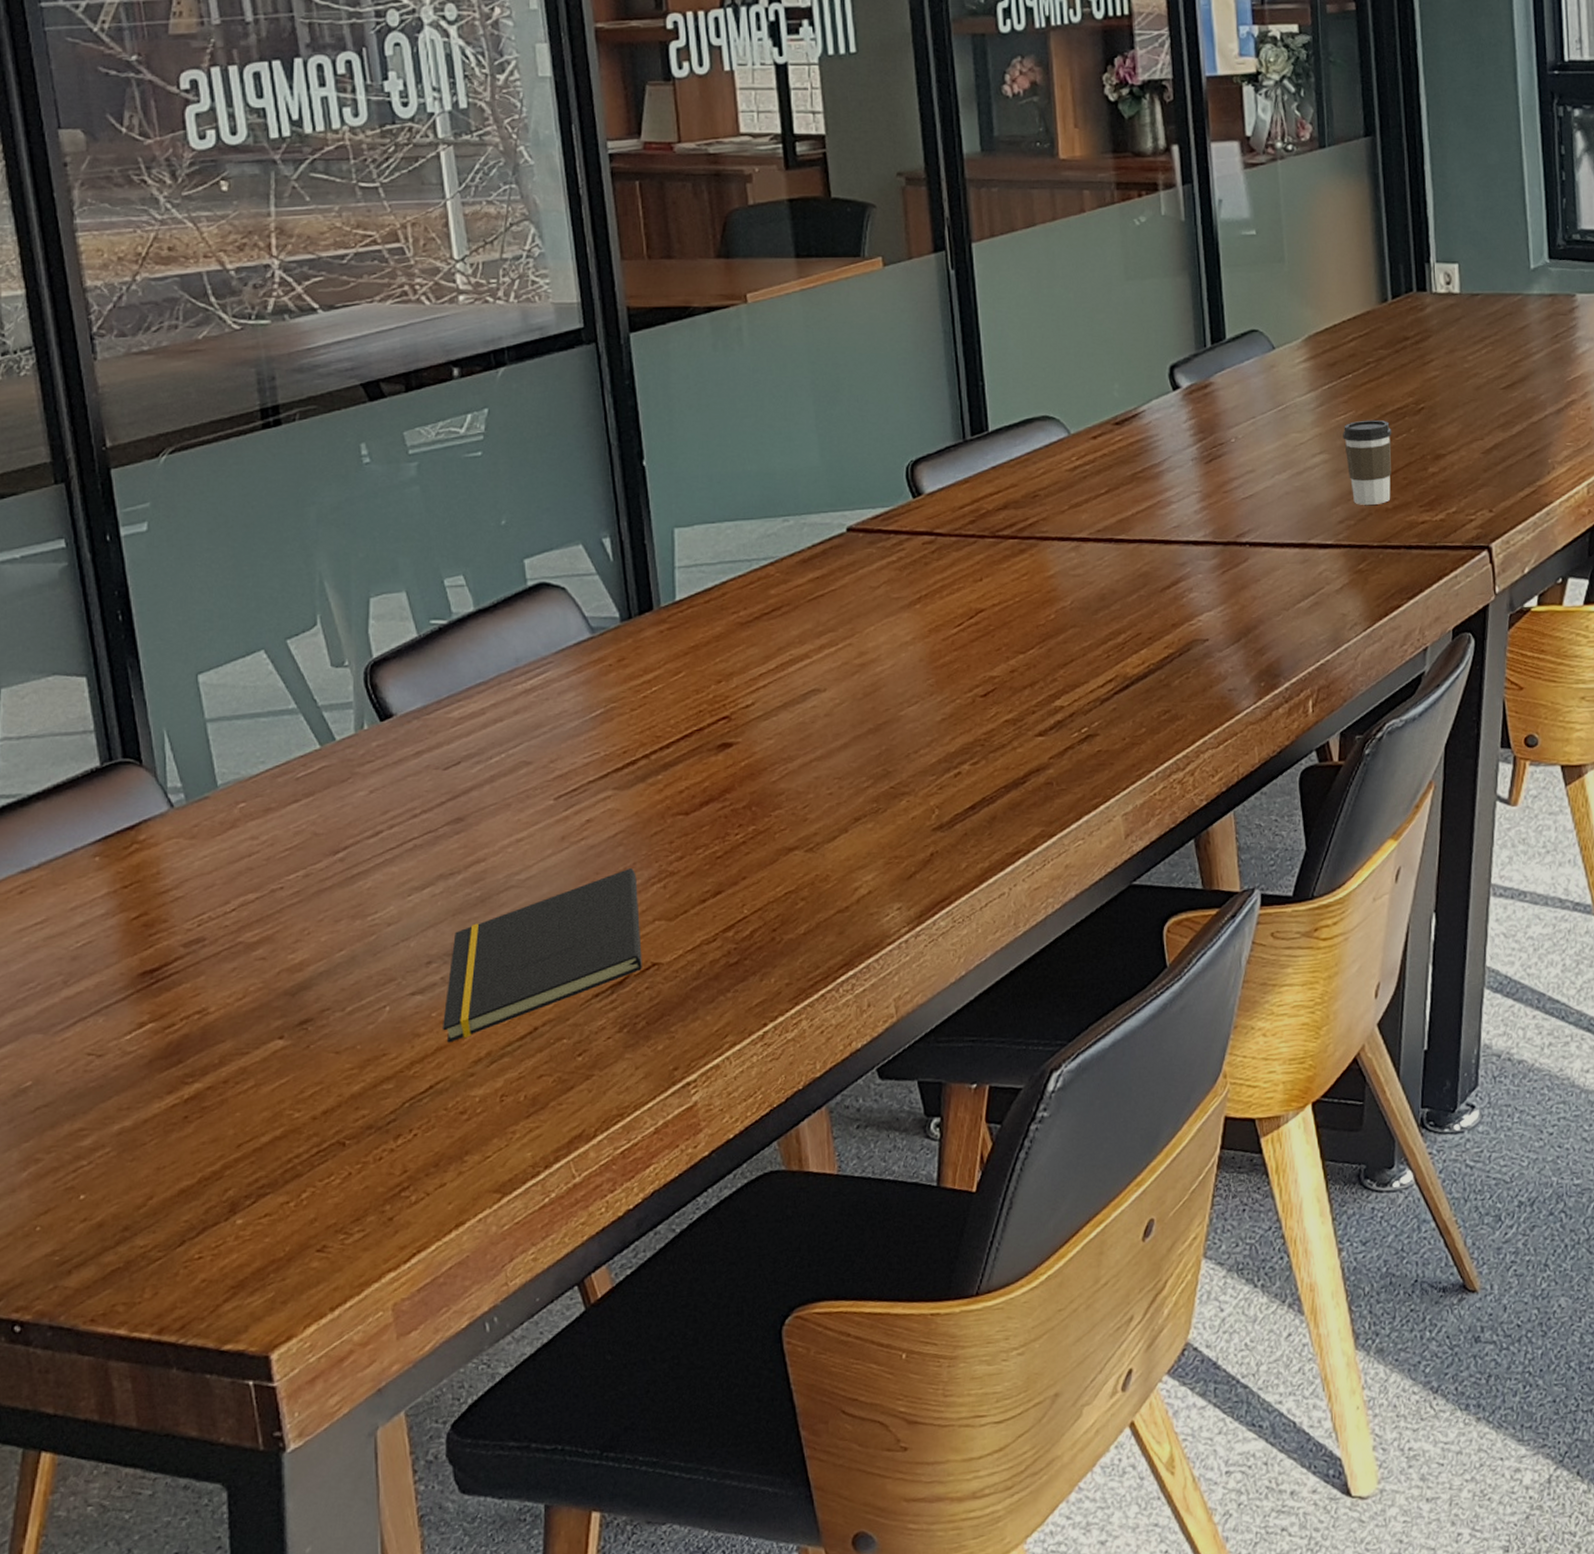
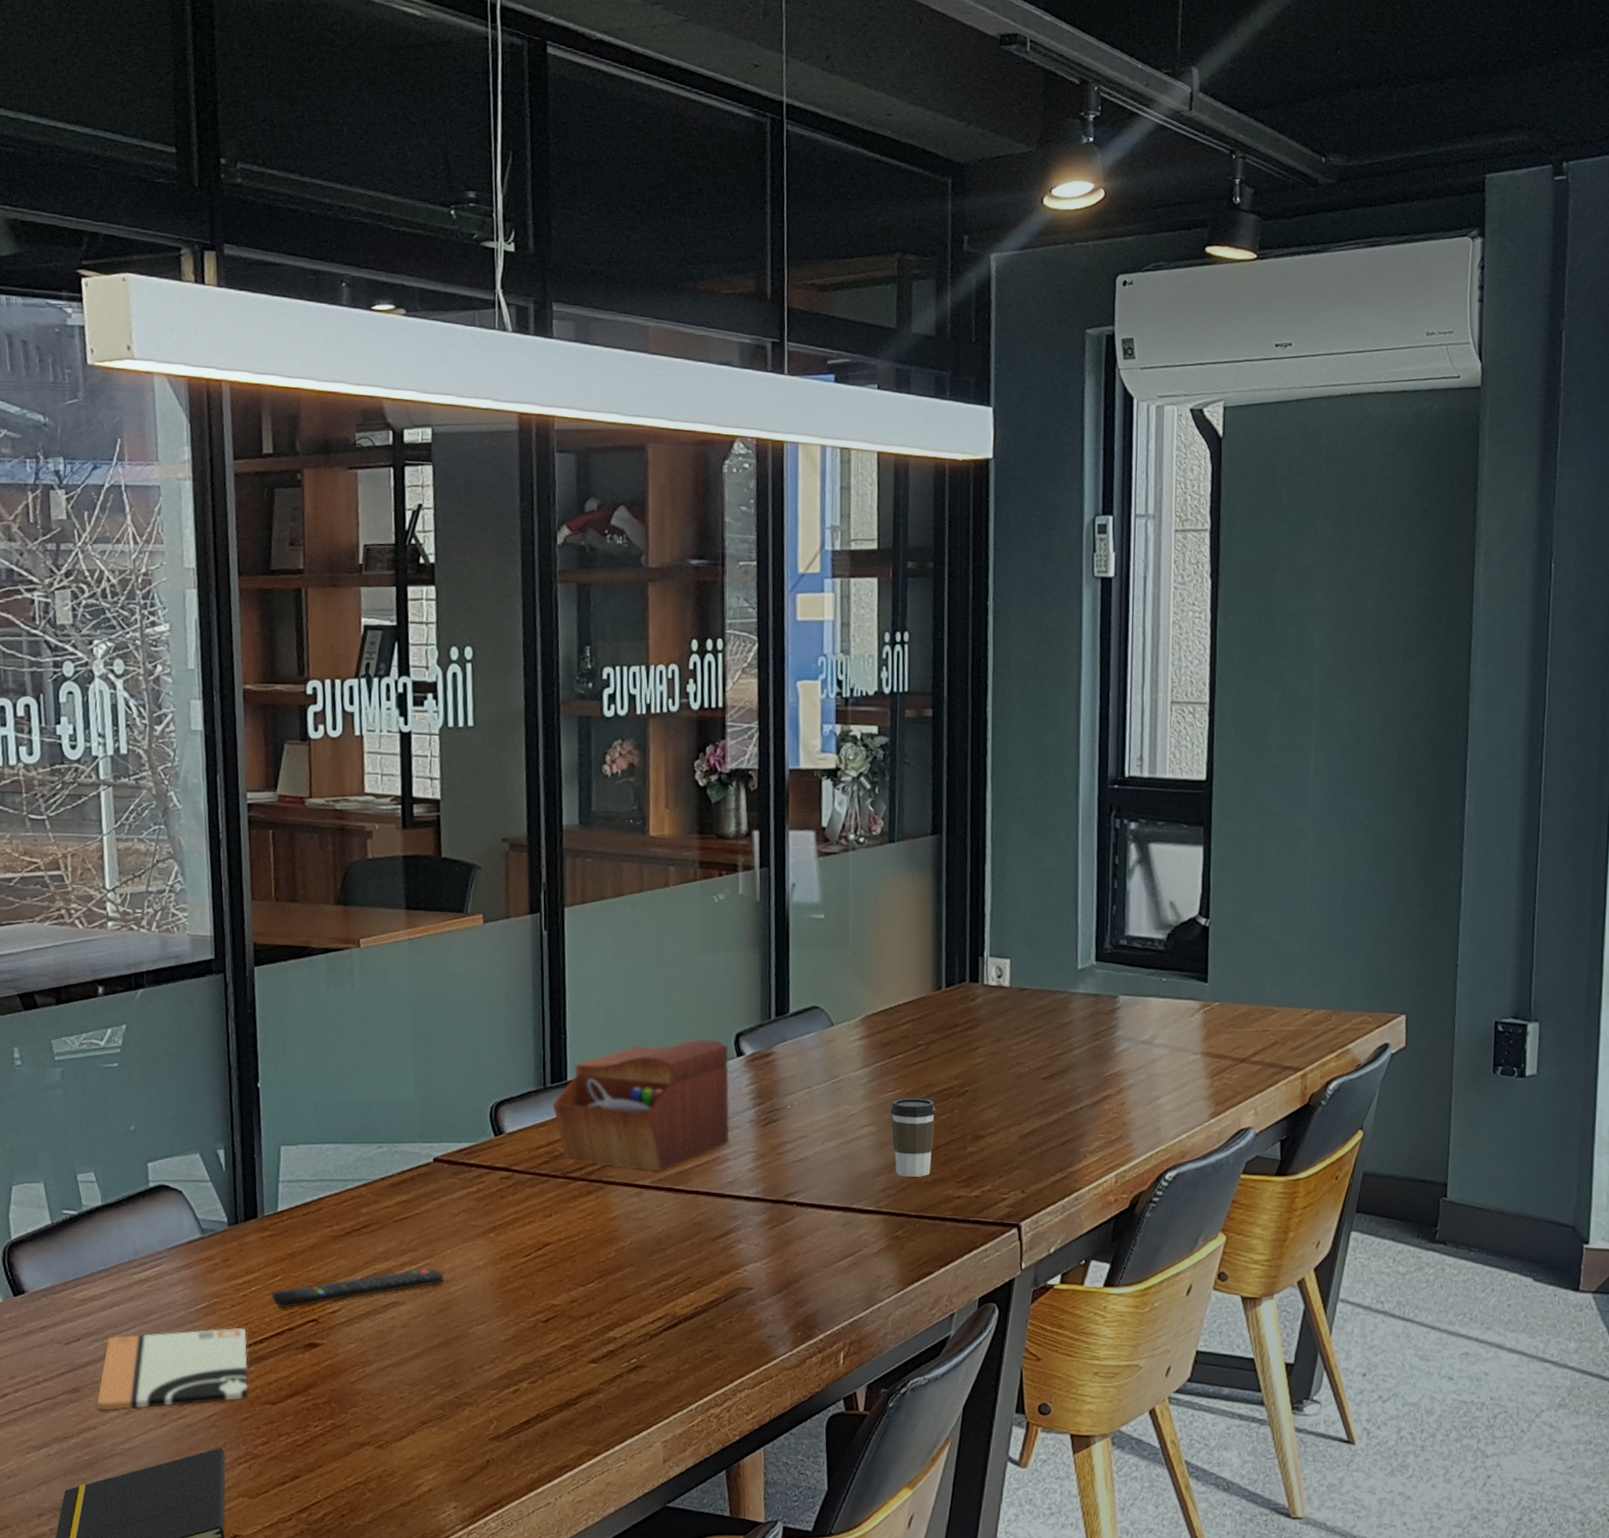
keycard: none [484,733,657,840] -> present [96,1327,249,1411]
remote control: none [676,648,868,708] -> present [271,1268,444,1309]
sewing box: none [974,374,1171,522] -> present [552,1038,730,1172]

